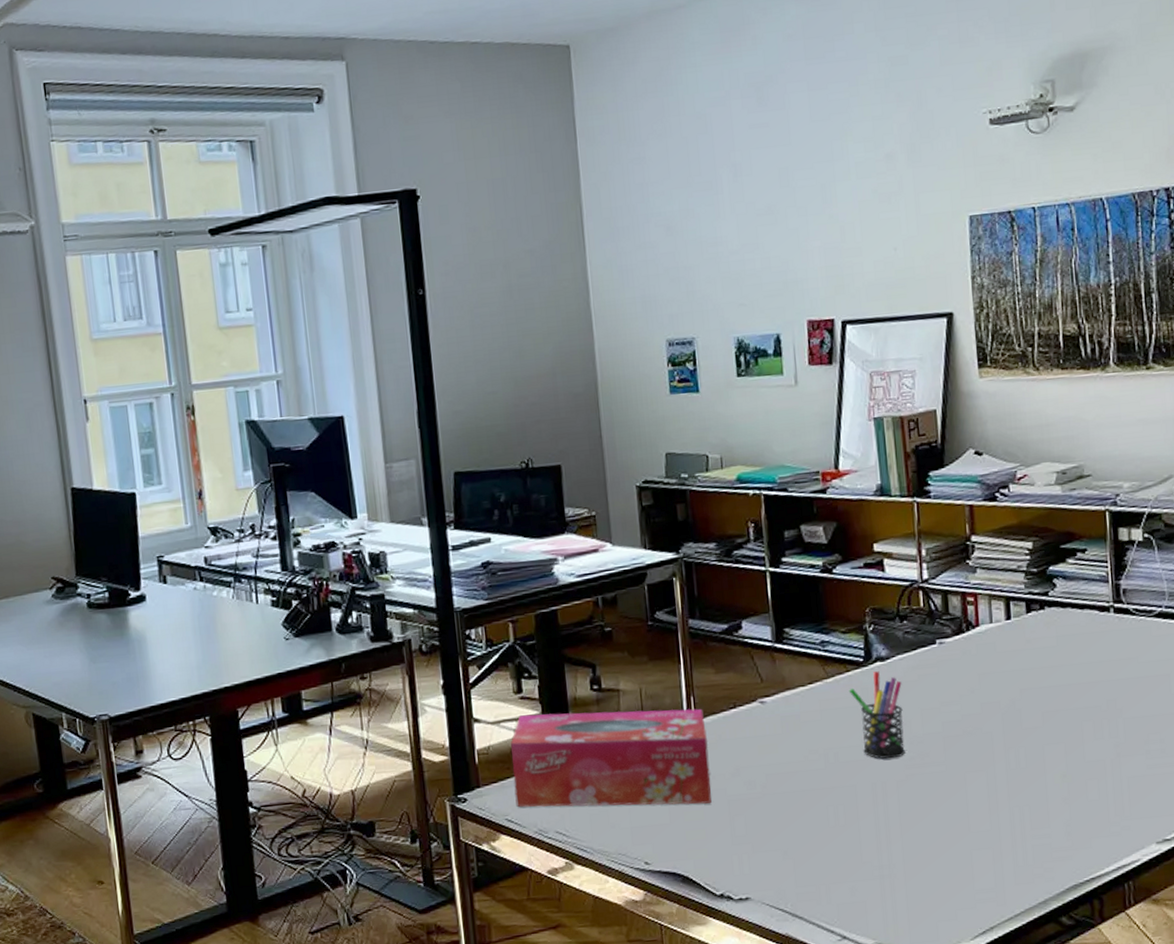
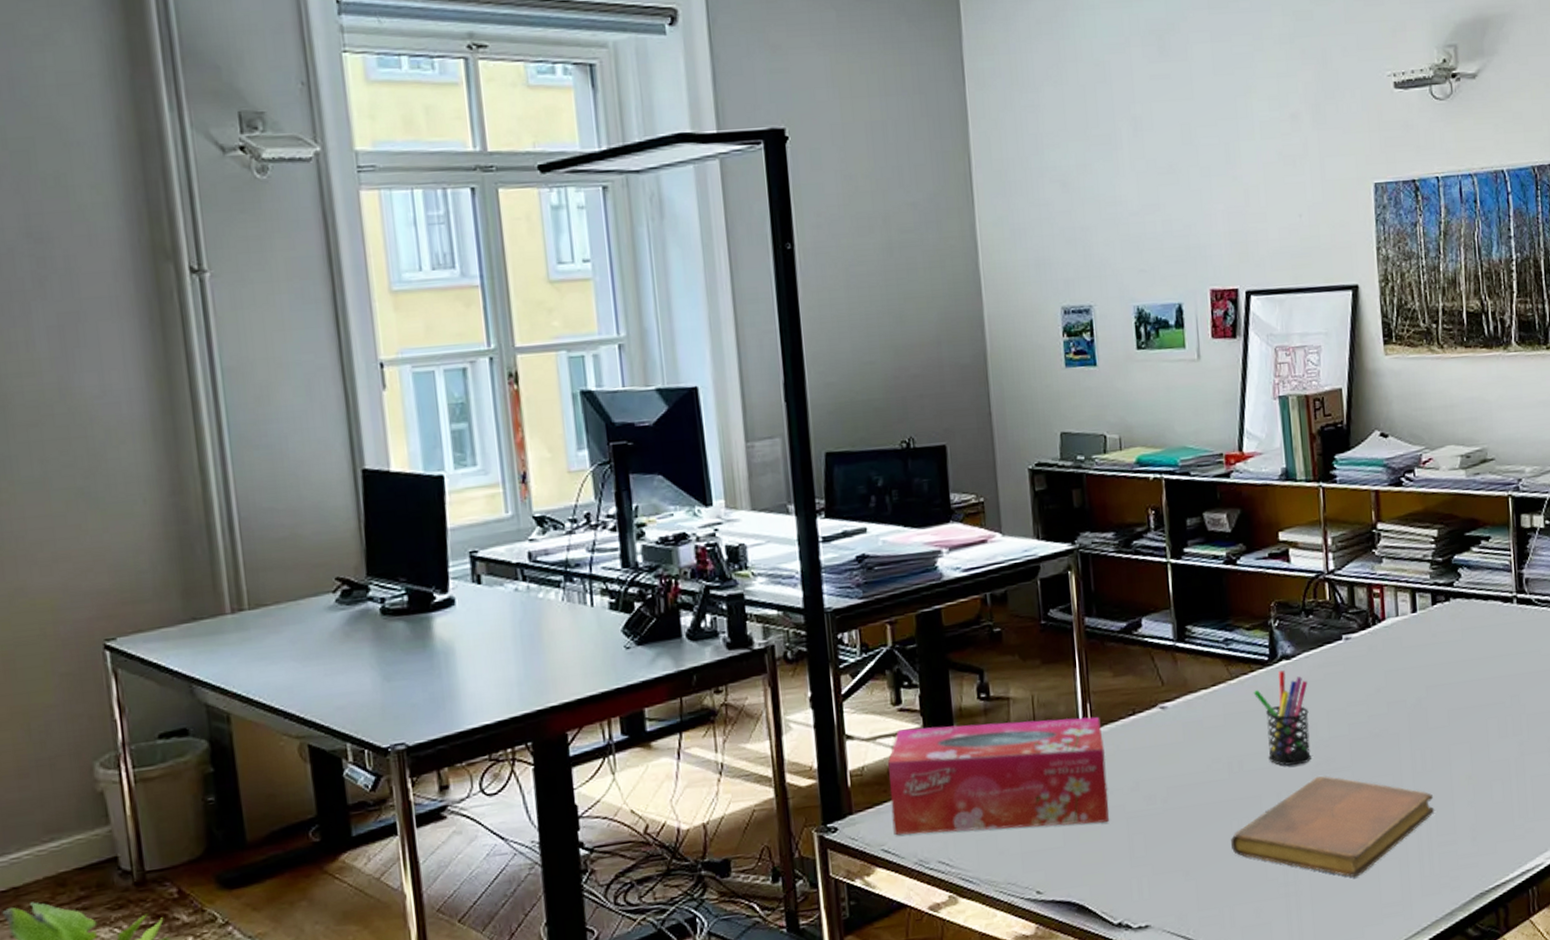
notebook: none [827,769,1029,864] -> present [1231,776,1435,878]

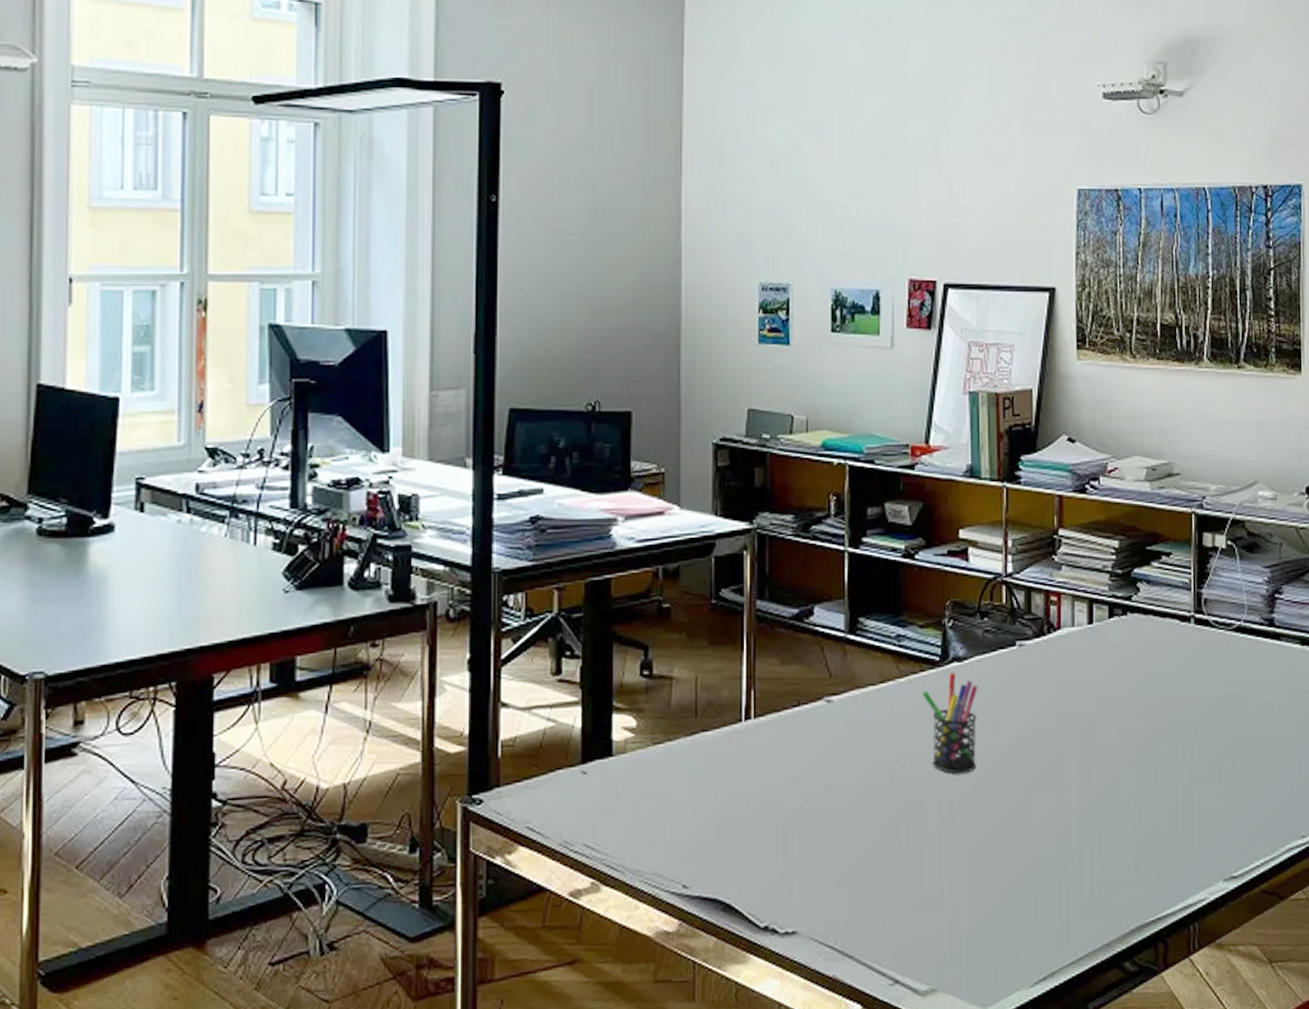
tissue box: present [888,716,1109,835] -> none [540,700,766,818]
notebook: present [1231,776,1435,878] -> none [888,786,1099,898]

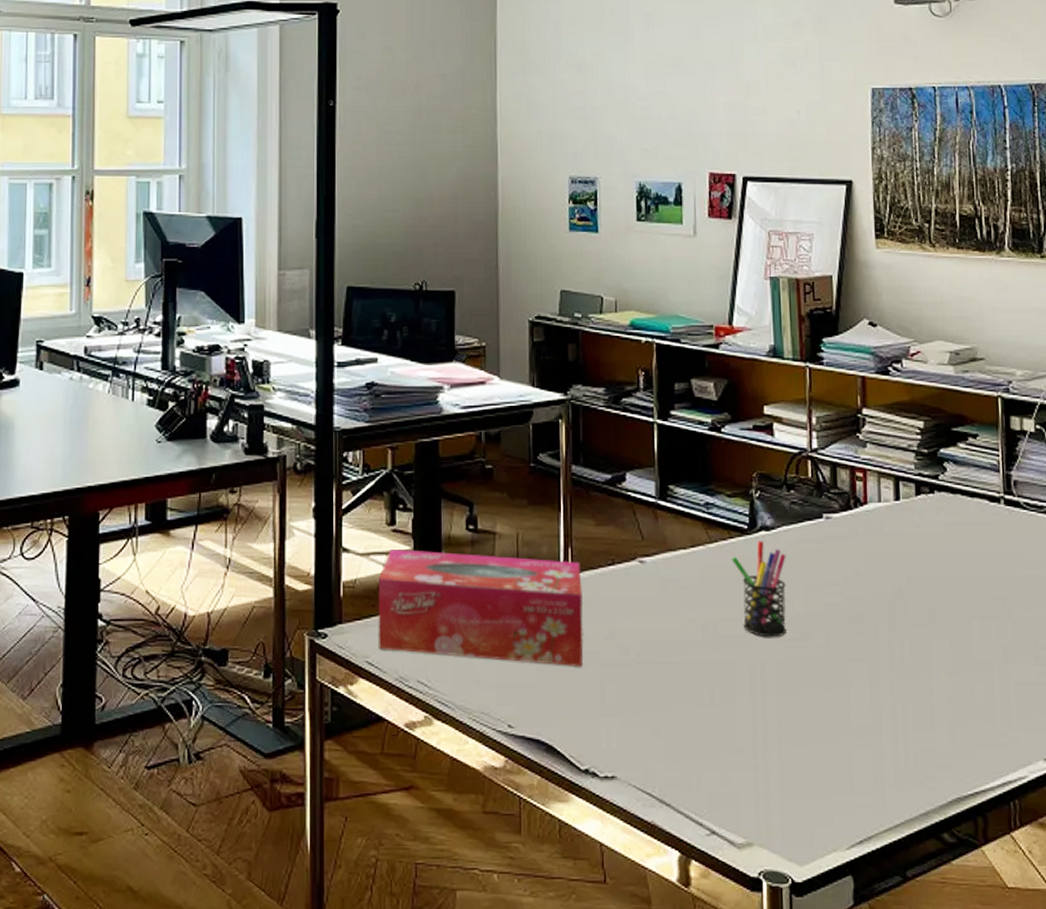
tissue box: none [540,700,766,818] -> present [378,548,584,667]

